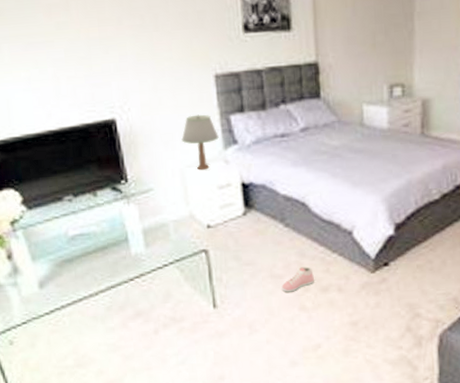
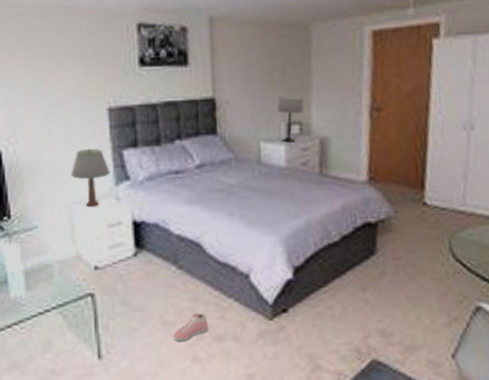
table lamp: none [380,57,407,105] -> present [277,95,304,143]

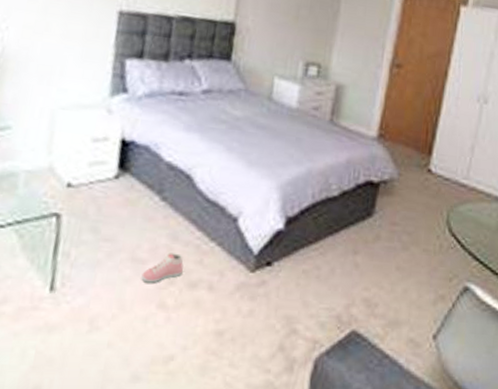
table lamp: present [71,148,110,208] -> none [61,49,107,118]
table lamp: present [277,95,304,143] -> none [297,34,327,85]

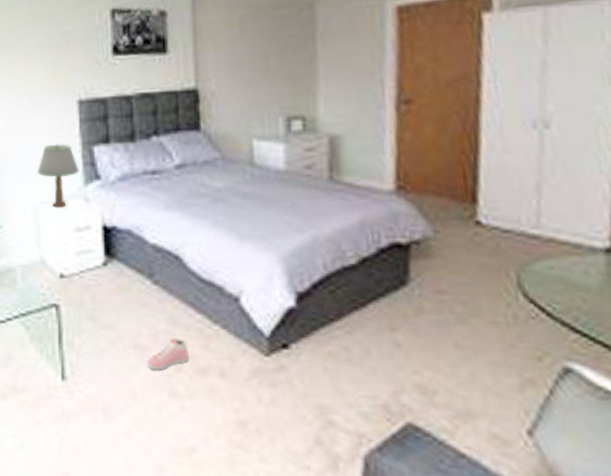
table lamp: none [61,49,107,118] -> present [37,144,79,209]

